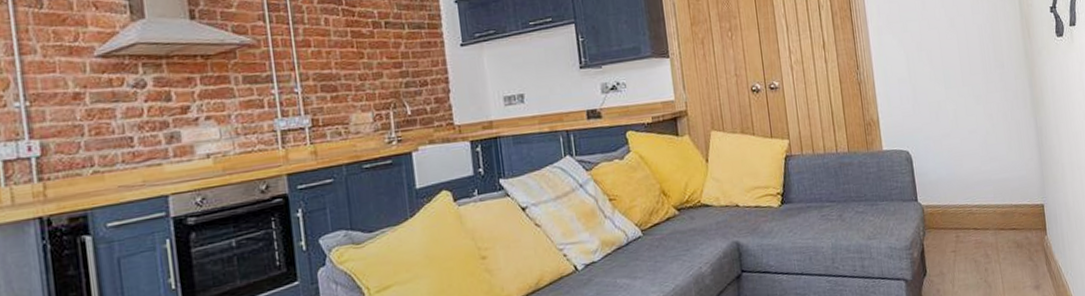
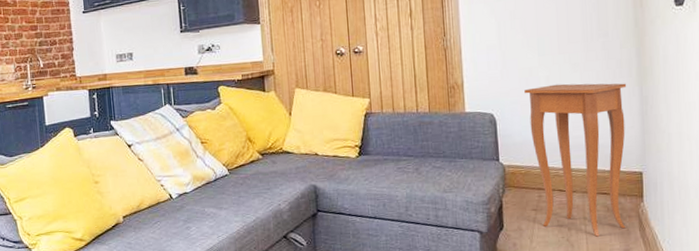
side table: none [935,114,1034,275] -> present [524,83,627,237]

